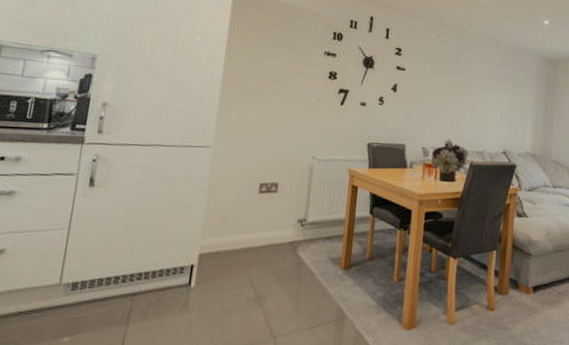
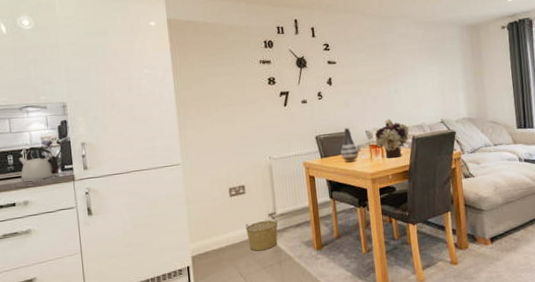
kettle: none [18,96,70,136] -> present [18,146,60,183]
basket: none [268,226,307,261] -> present [245,220,278,251]
vase: none [390,140,411,179] -> present [340,127,359,163]

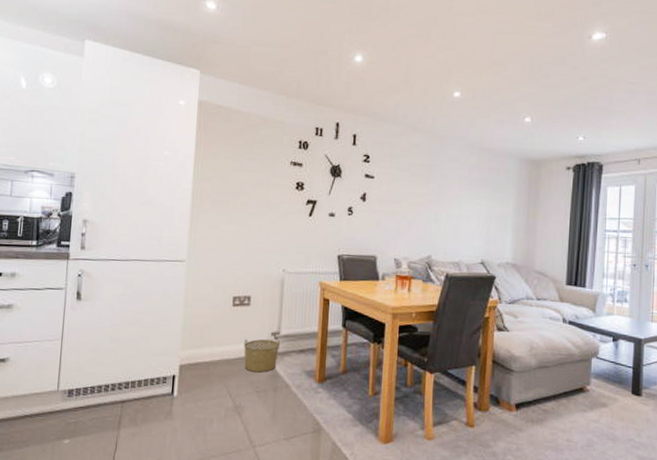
kettle: present [18,146,60,183] -> none [12,214,55,253]
vase: present [340,127,359,163] -> none [362,251,383,291]
flower arrangement: present [374,119,409,158] -> none [404,249,443,294]

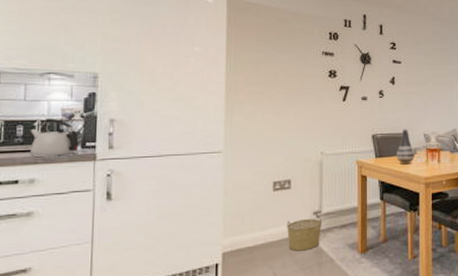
kettle: none [12,214,55,253] -> present [29,118,79,158]
vase: none [362,251,383,291] -> present [396,129,415,165]

